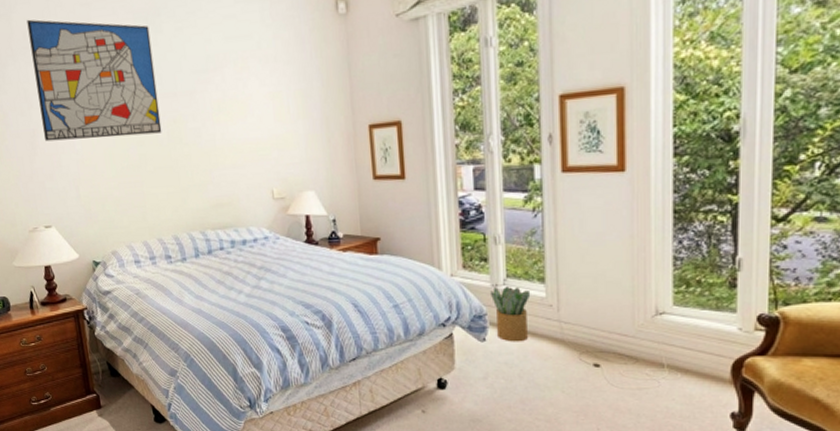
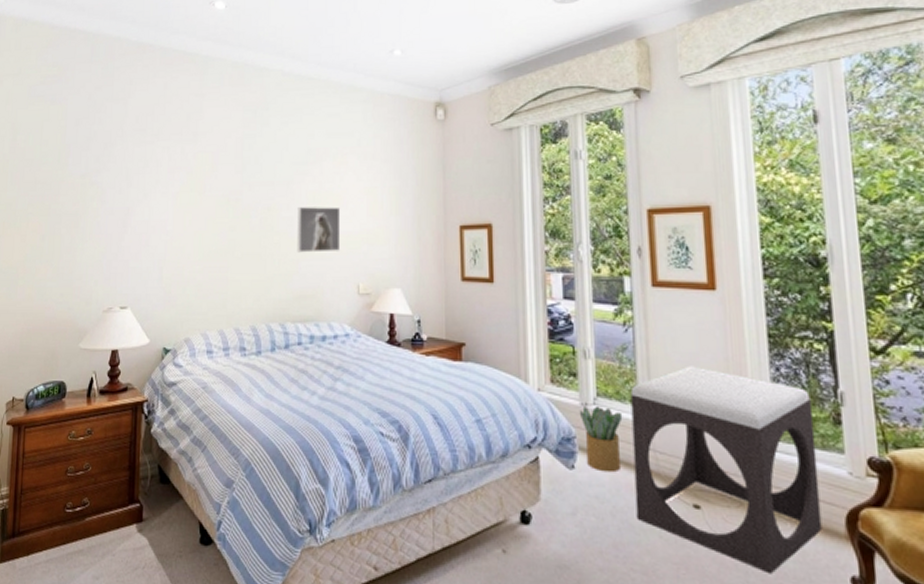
wall art: present [26,19,162,142] -> none [138,104,257,221]
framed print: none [203,114,251,163] -> present [297,207,341,253]
footstool: none [538,244,711,415] -> present [630,366,823,575]

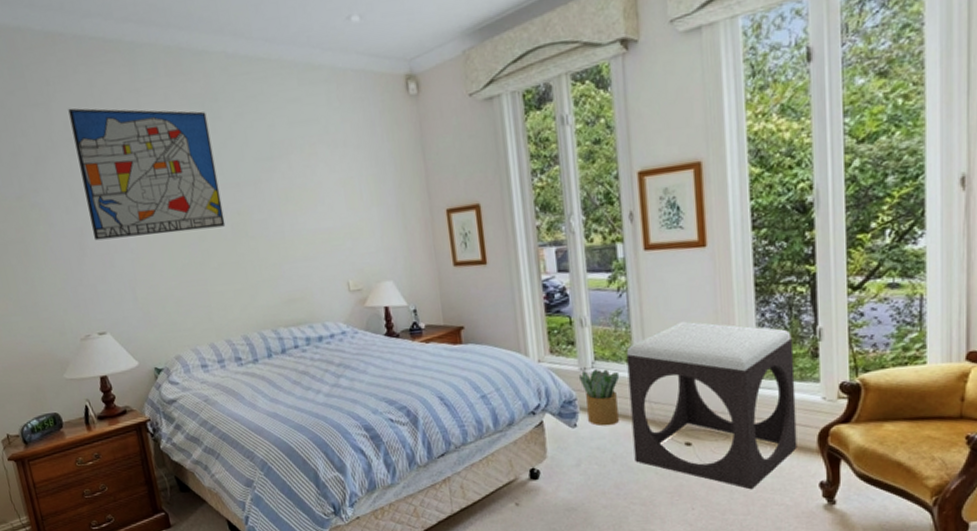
wall art: none [138,104,257,221] -> present [68,108,226,241]
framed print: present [297,207,341,253] -> none [270,202,324,256]

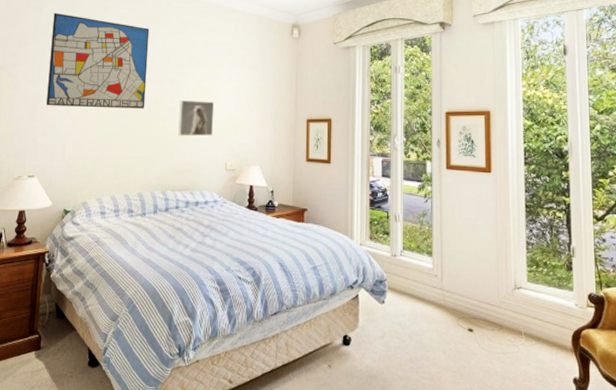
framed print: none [270,202,324,256] -> present [178,100,215,136]
potted plant: present [578,368,620,426] -> none [389,256,421,306]
footstool: present [626,321,797,490] -> none [427,227,556,378]

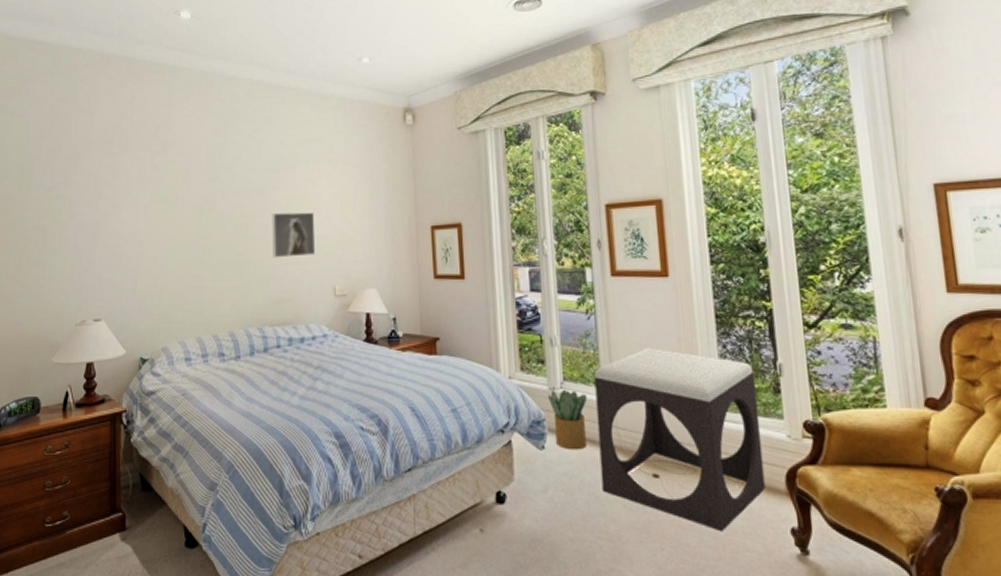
wall art: present [46,12,150,109] -> none [108,116,229,232]
potted plant: none [389,256,421,306] -> present [547,389,588,450]
footstool: none [427,227,556,378] -> present [594,347,766,532]

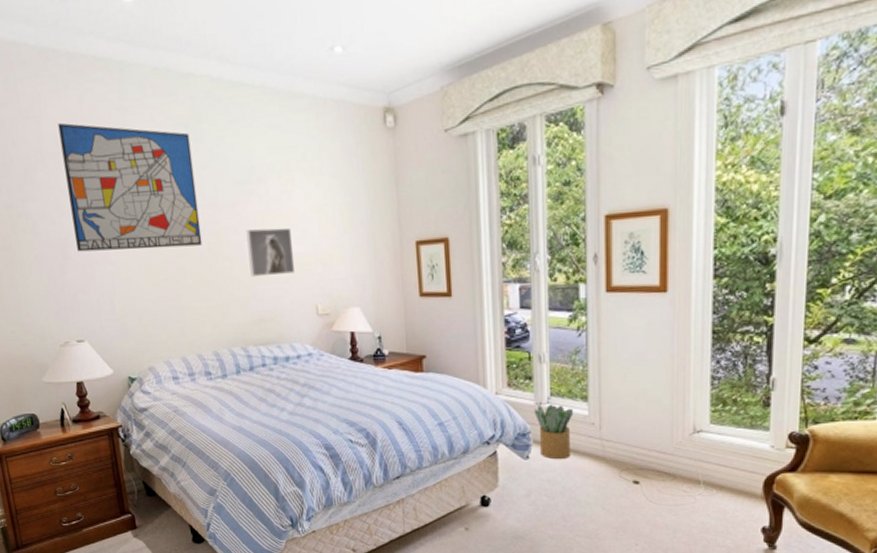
wall art: none [108,116,229,232] -> present [58,122,203,252]
footstool: present [594,347,766,532] -> none [582,363,746,530]

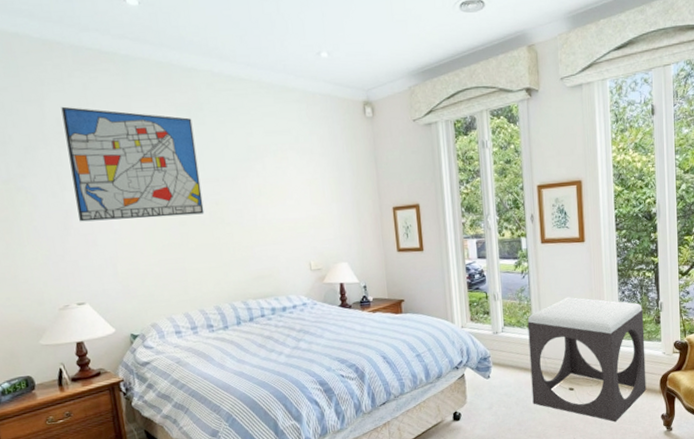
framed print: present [246,227,296,277] -> none [245,197,291,240]
potted plant: present [533,404,574,460] -> none [492,332,523,377]
footstool: none [582,363,746,530] -> present [527,297,647,422]

